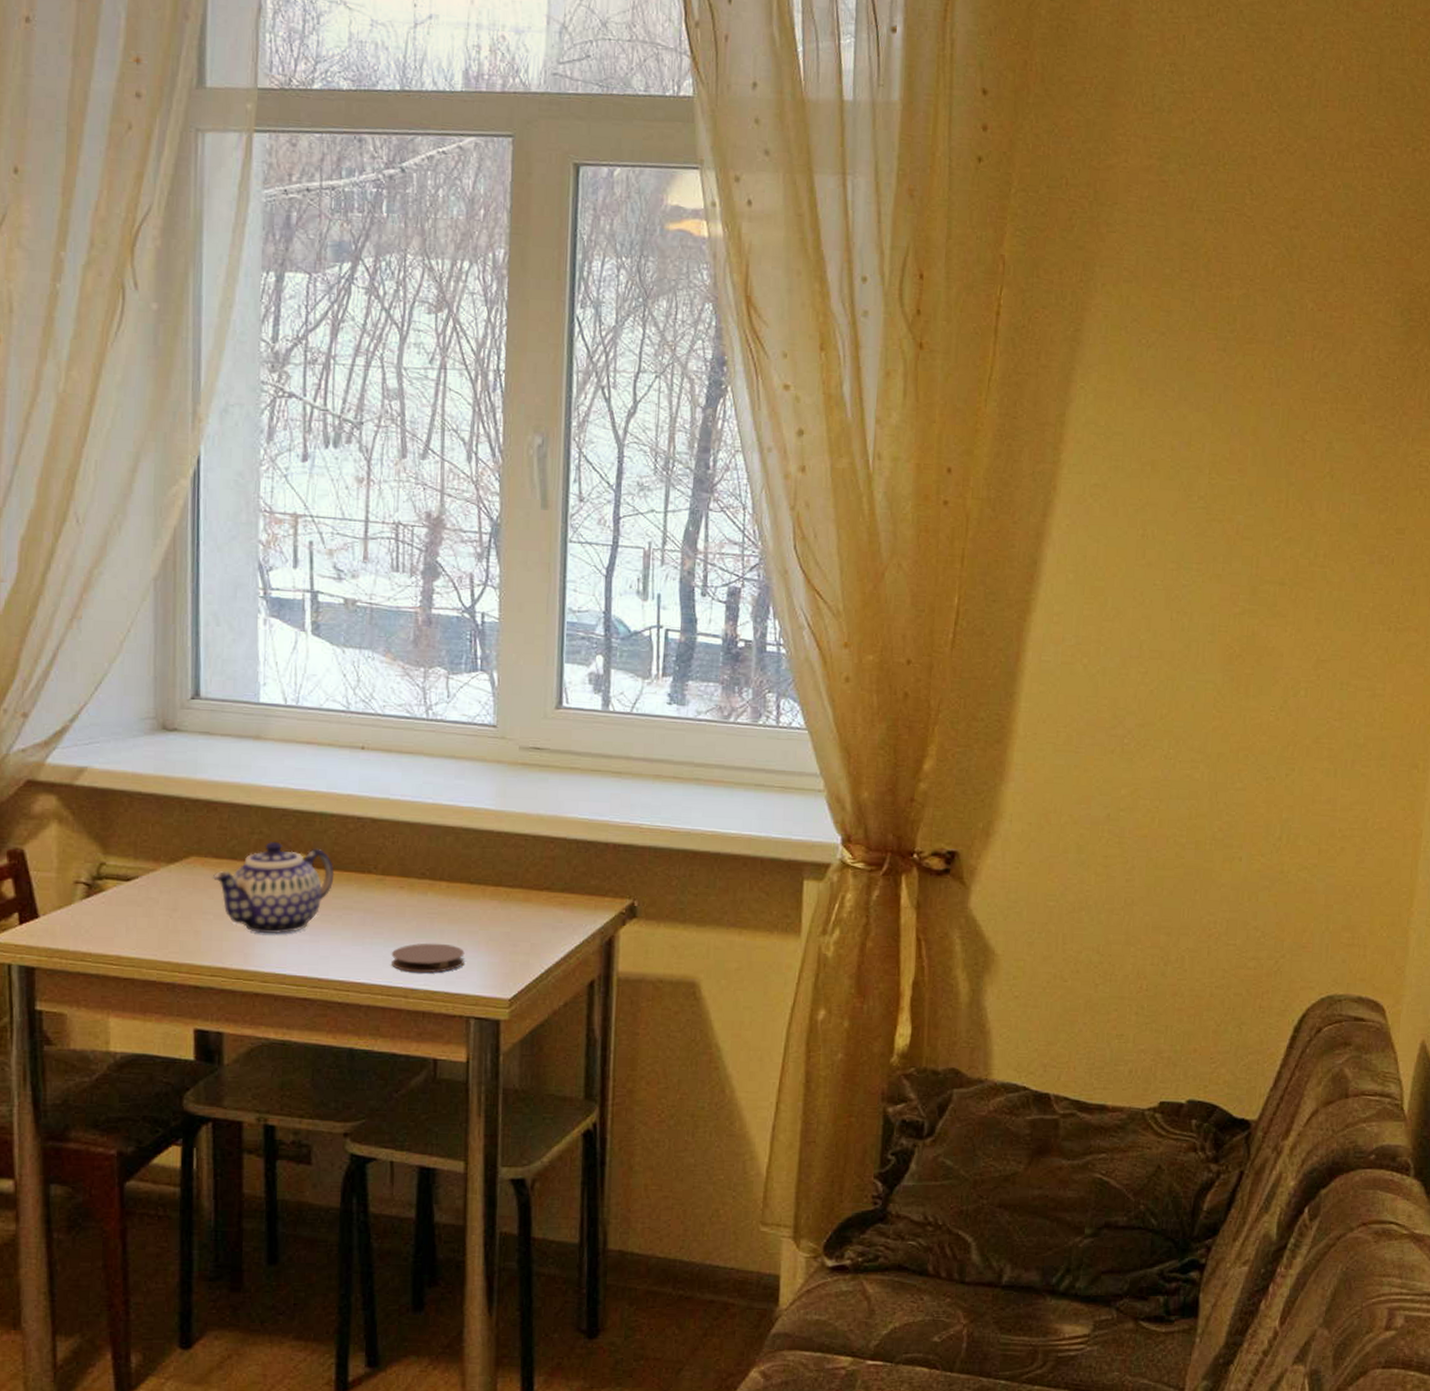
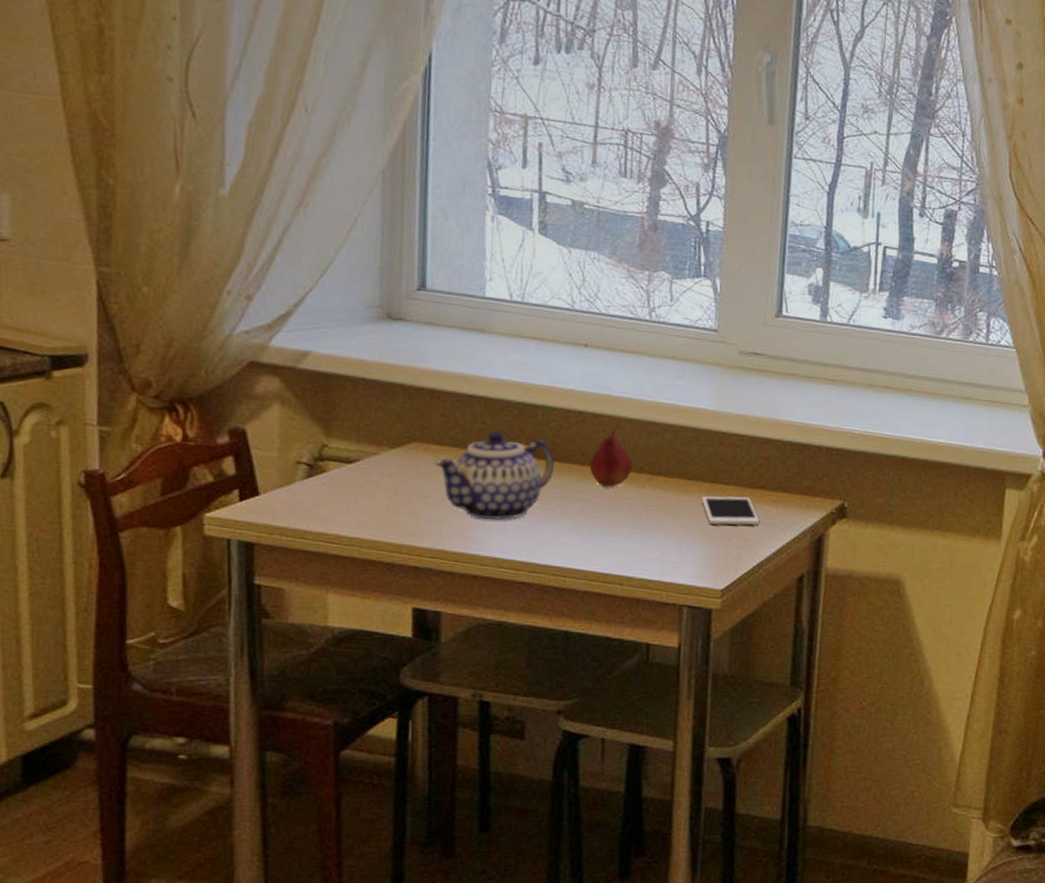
fruit: none [369,822,414,895] -> present [589,417,633,487]
coaster: present [391,943,465,973] -> none [608,534,680,563]
cell phone: none [485,899,547,931] -> present [701,496,760,526]

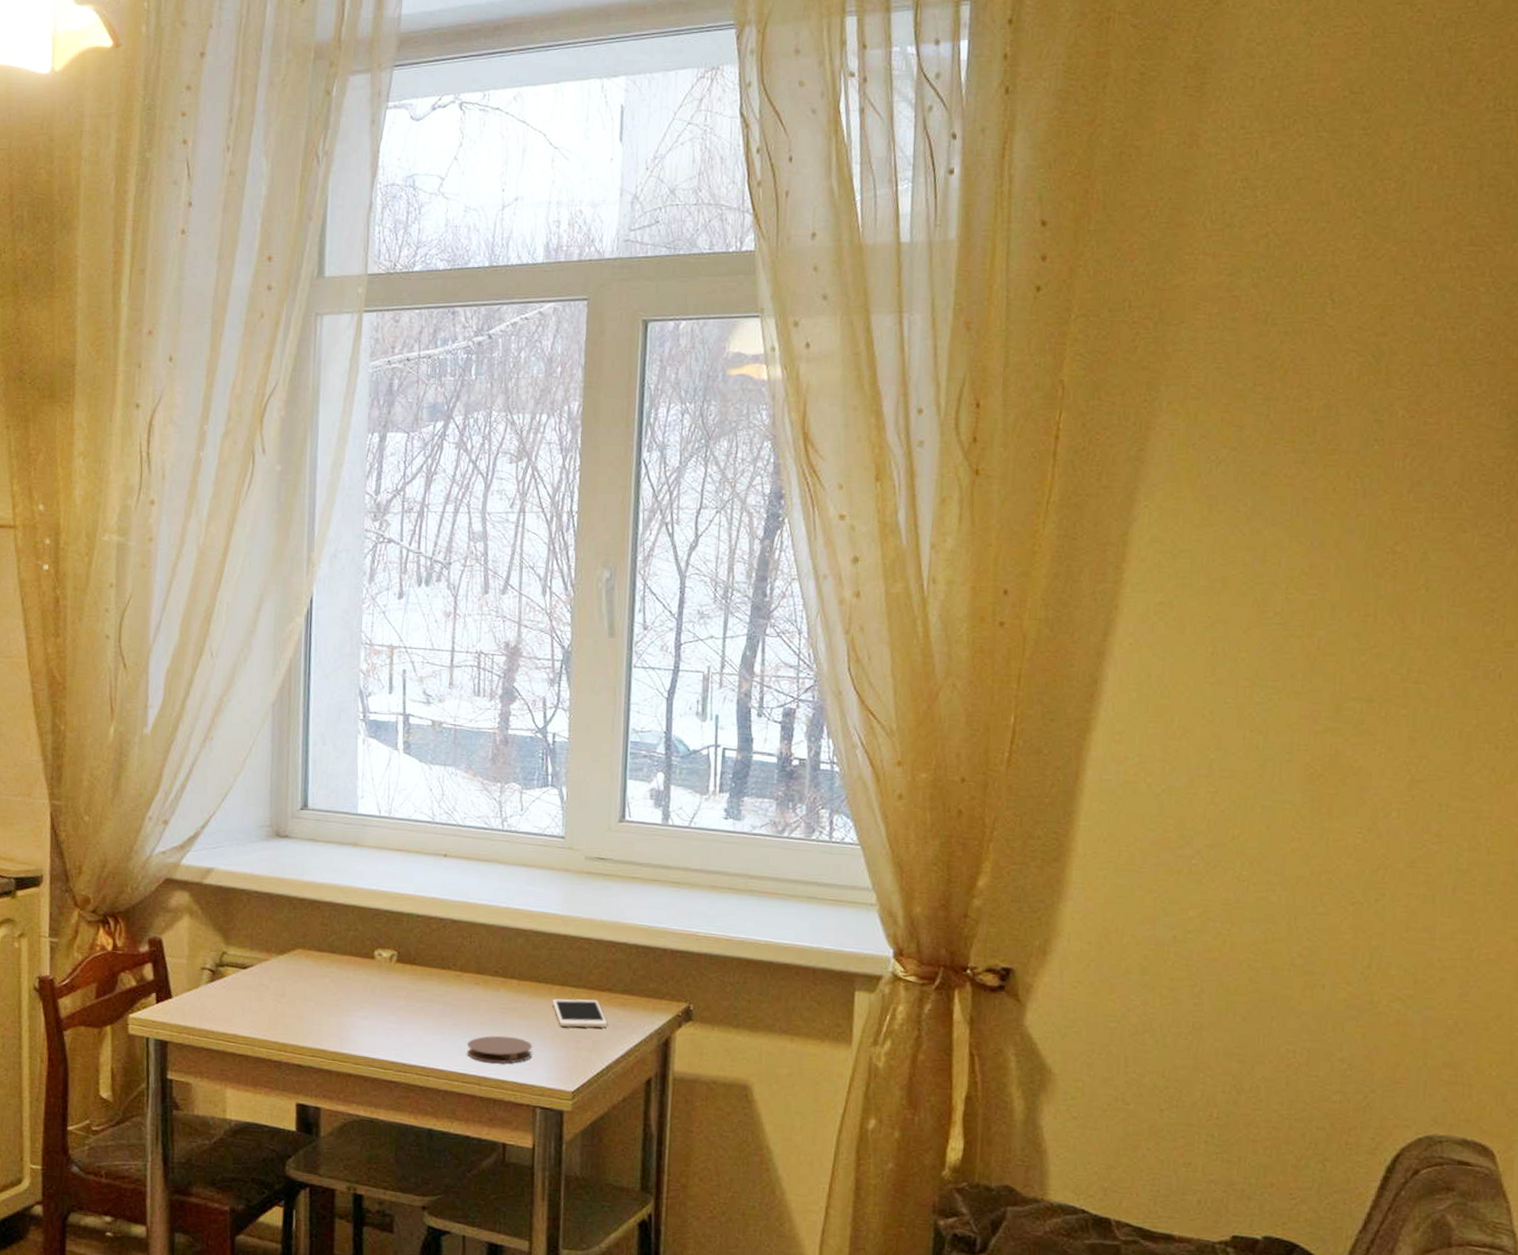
teapot: present [434,431,555,520] -> none [314,938,419,1022]
fruit: present [589,417,633,487] -> none [449,923,489,990]
coaster: none [608,534,680,563] -> present [466,1035,533,1064]

